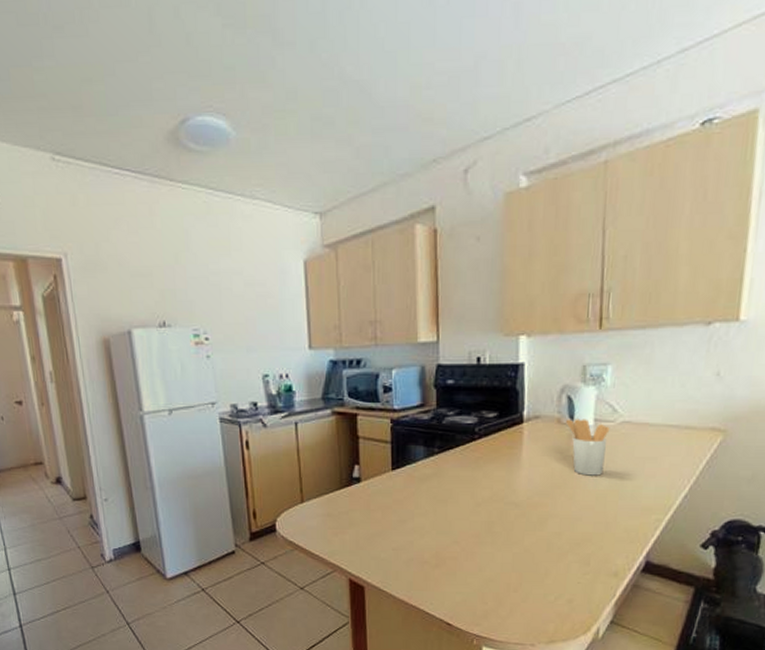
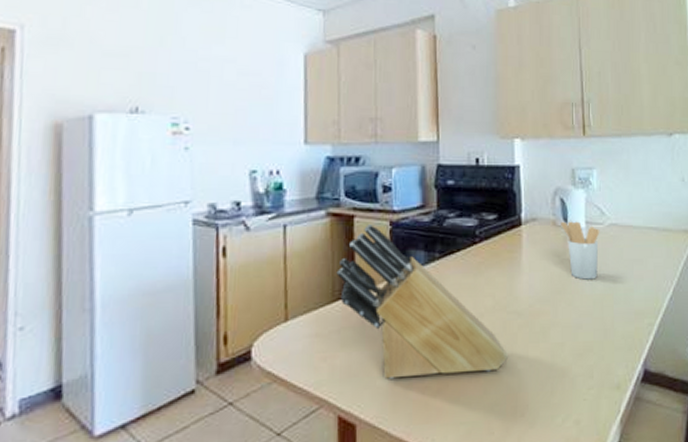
knife block: none [343,422,504,553] -> present [336,224,508,379]

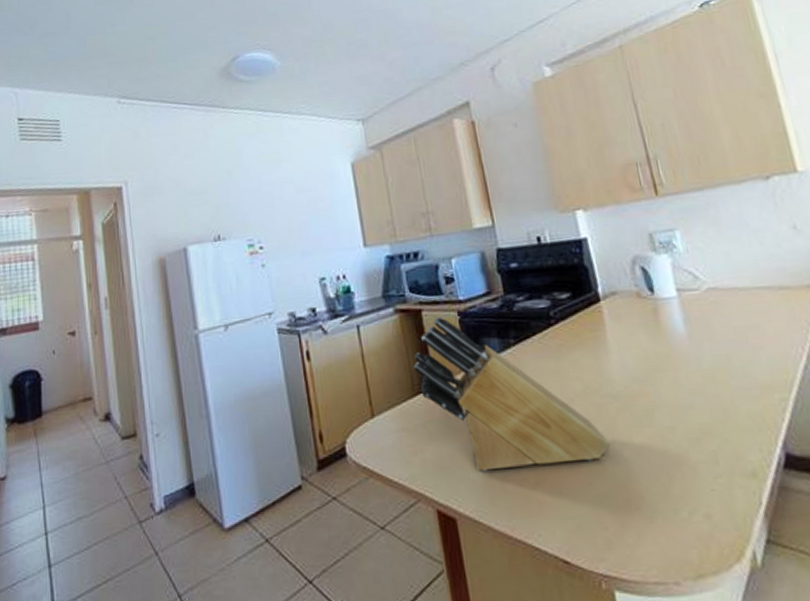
utensil holder: present [561,221,600,280] -> none [646,289,703,354]

